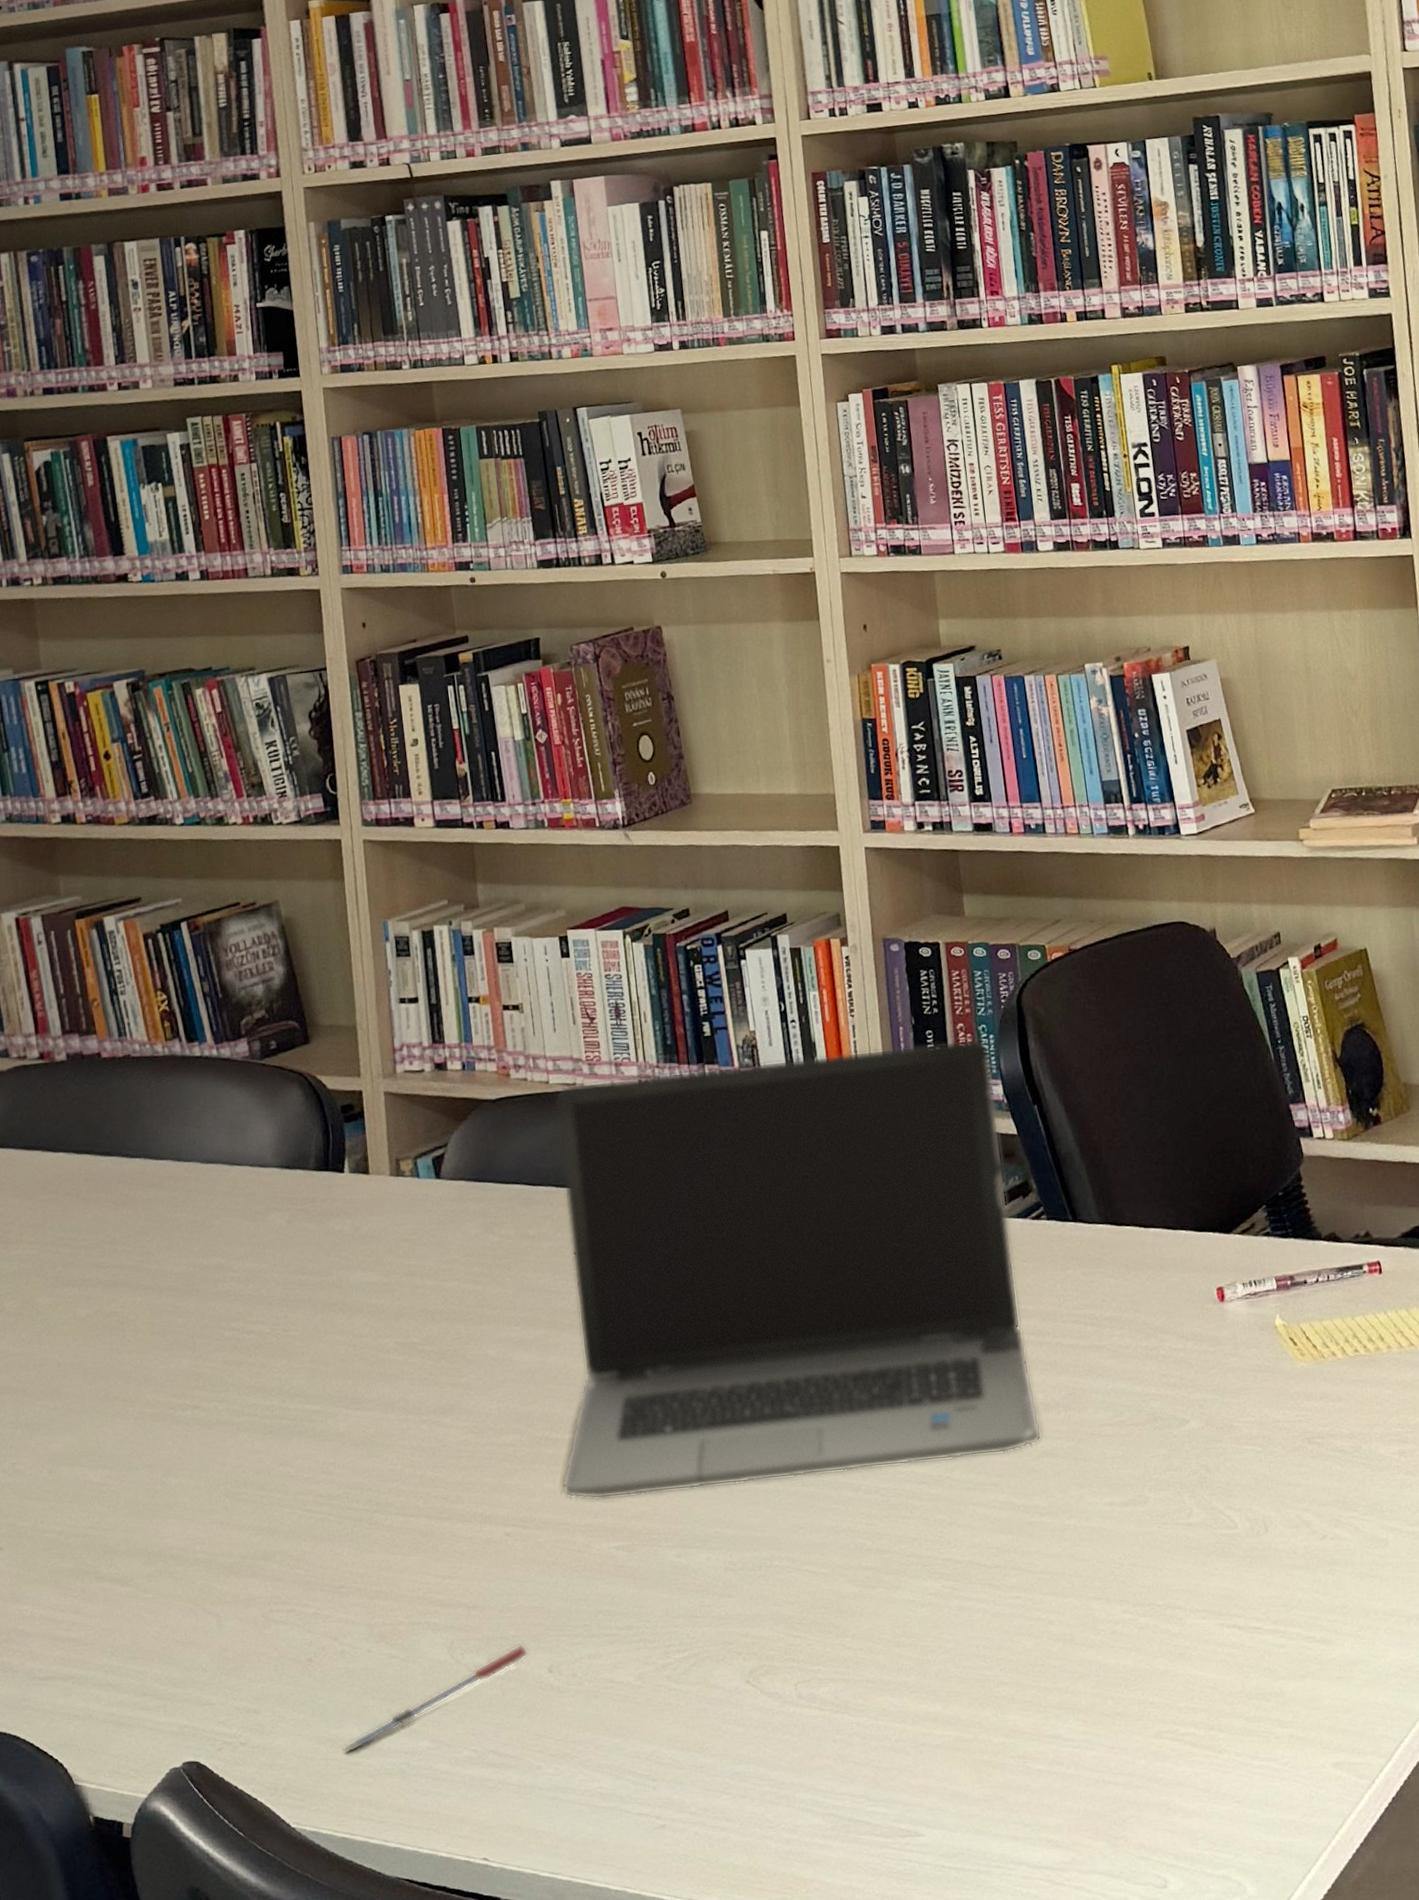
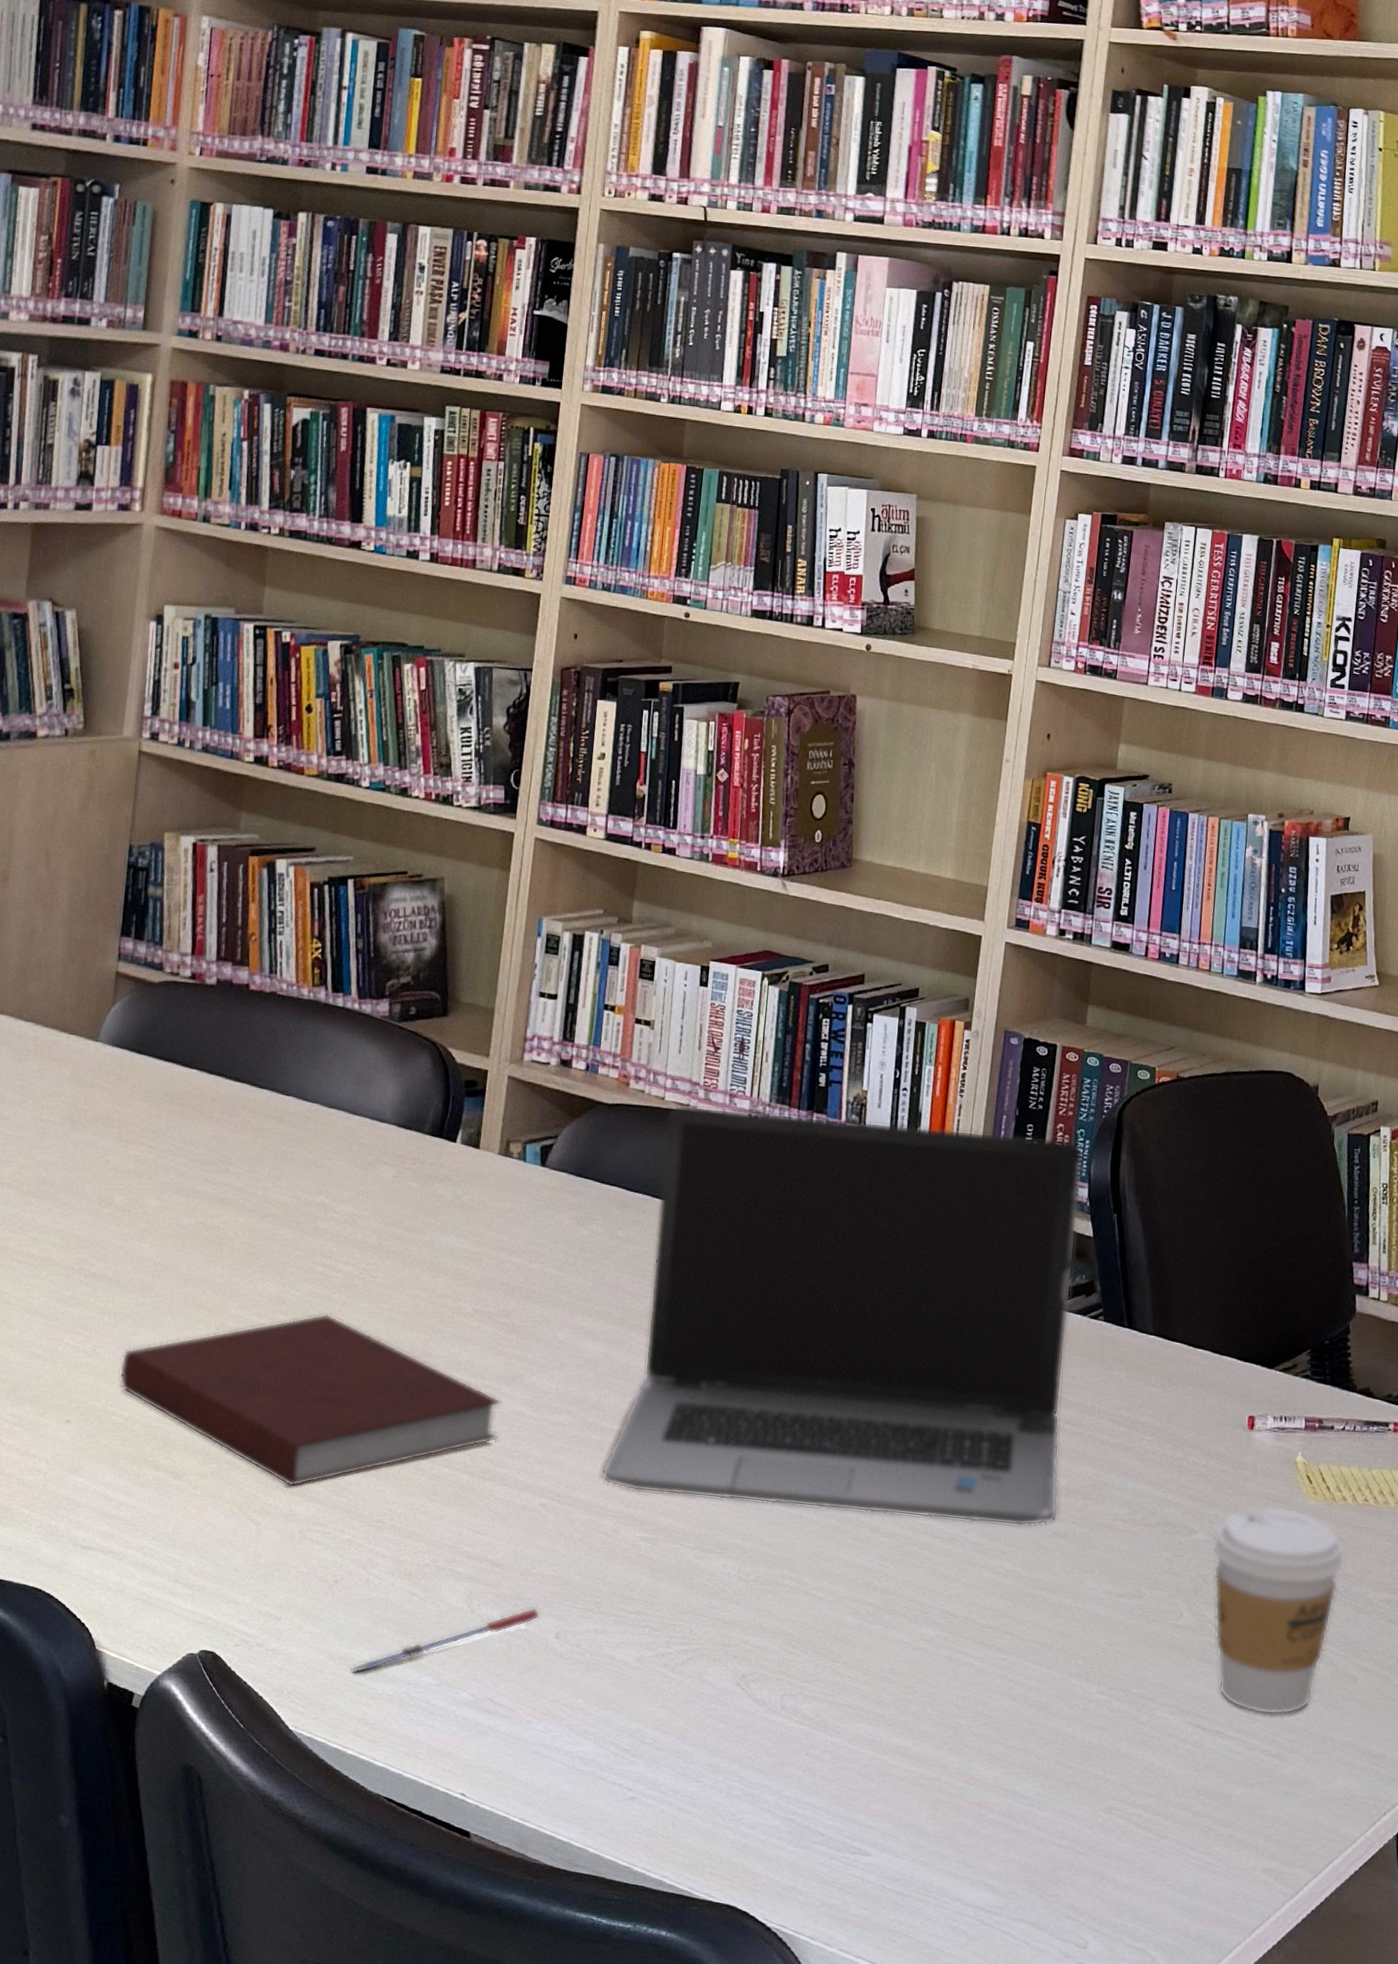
notebook: none [43,1379,448,1570] -> present [119,1313,502,1488]
coffee cup: none [1208,1375,1349,1600] -> present [1212,1505,1345,1715]

